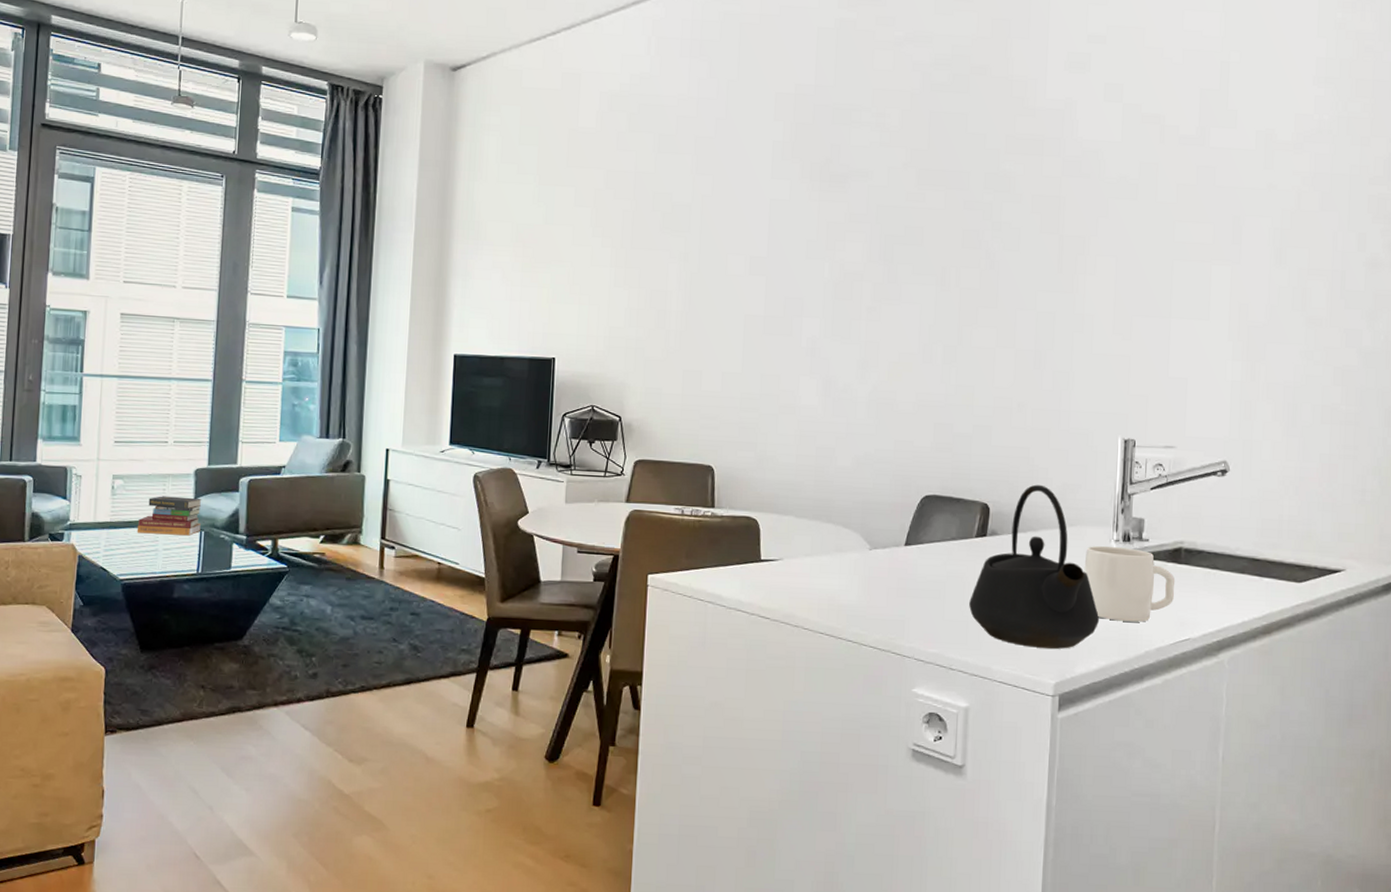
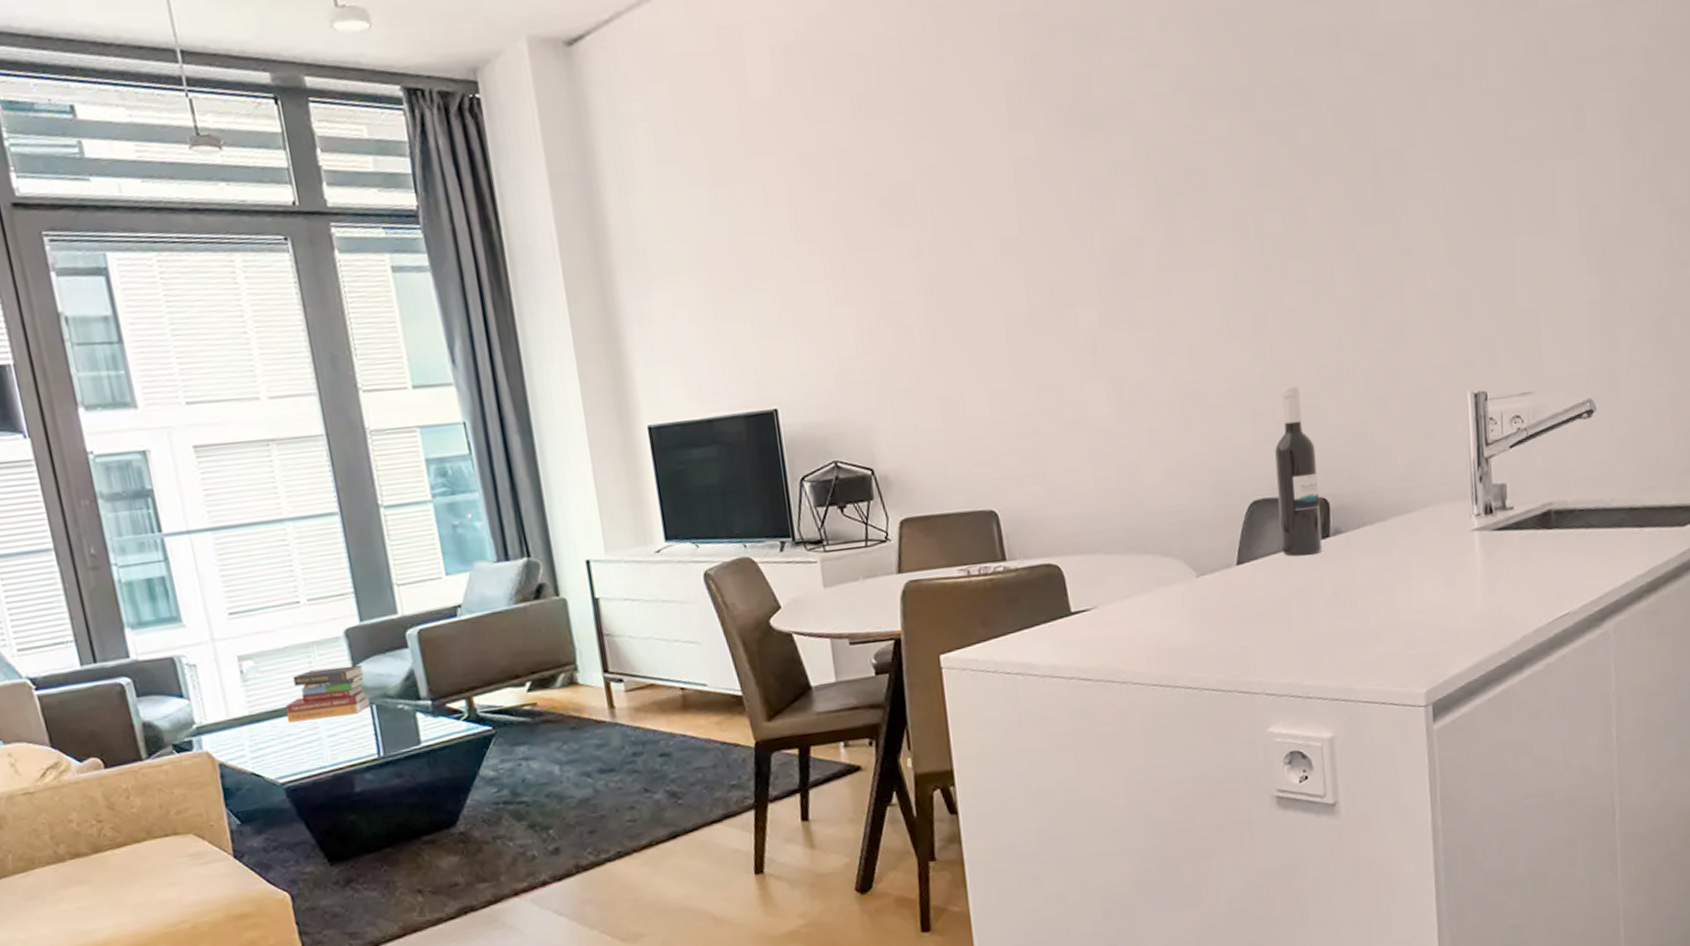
wine bottle: none [944,408,983,549] -> present [1274,386,1323,557]
kettle: present [969,484,1100,649] -> none [1319,464,1468,656]
mug: present [1084,545,1176,622] -> none [1444,520,1549,608]

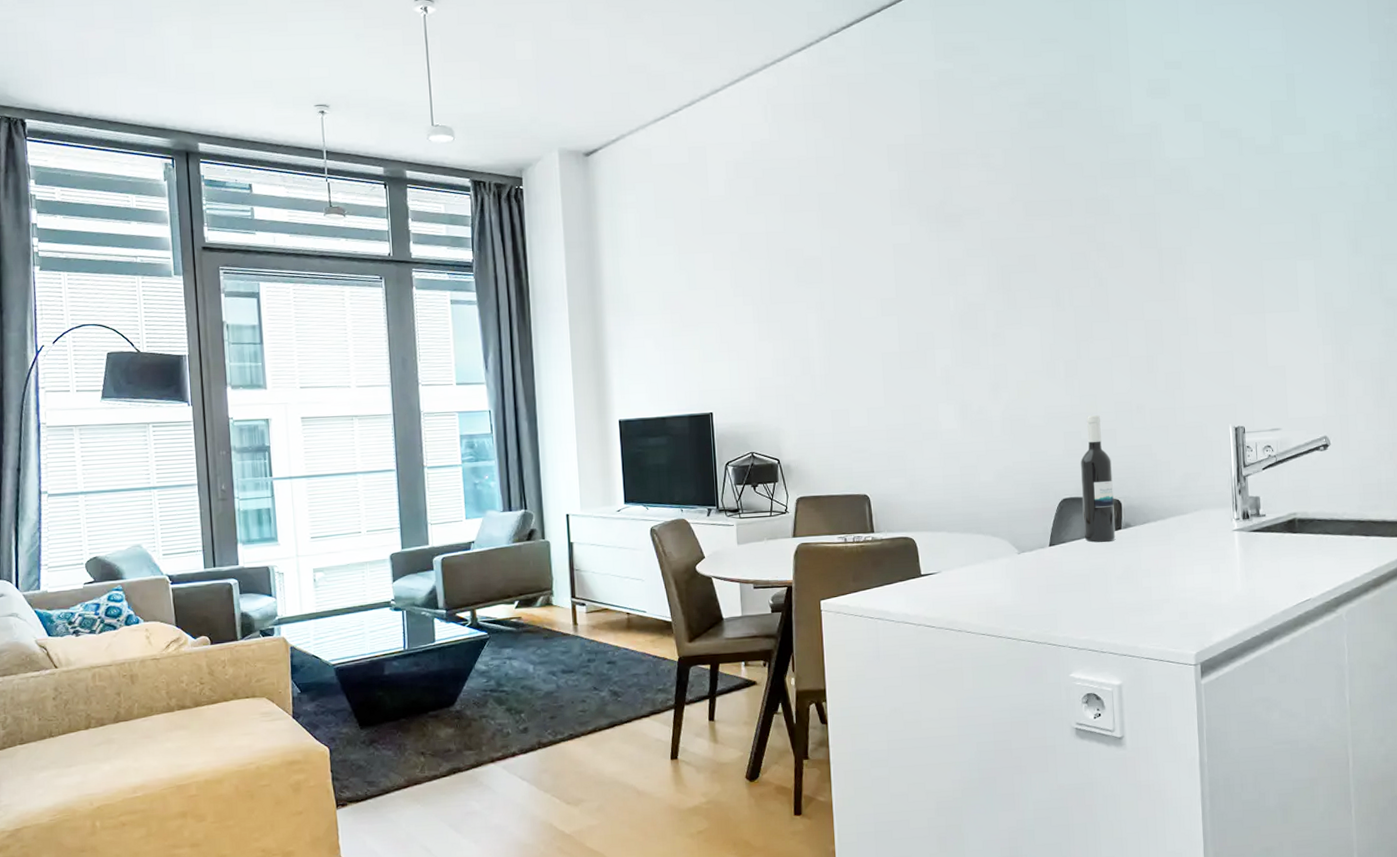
books: present [286,665,370,723] -> none [342,580,402,620]

